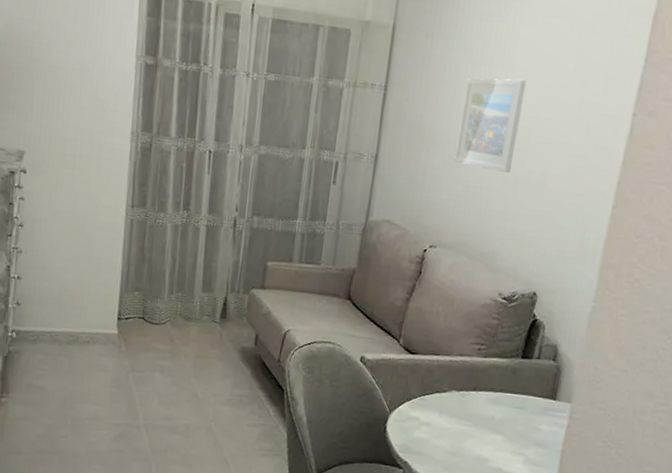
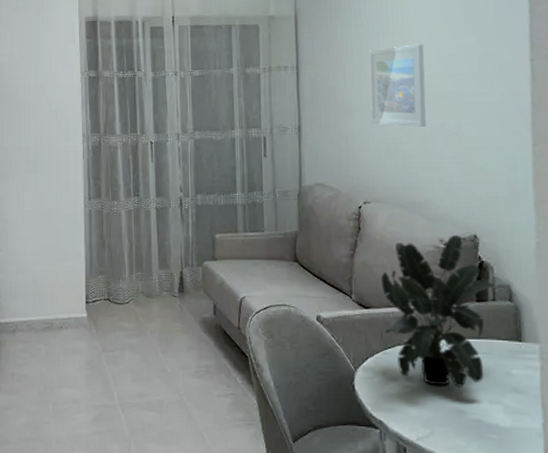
potted plant: none [426,289,543,437] -> present [381,234,495,387]

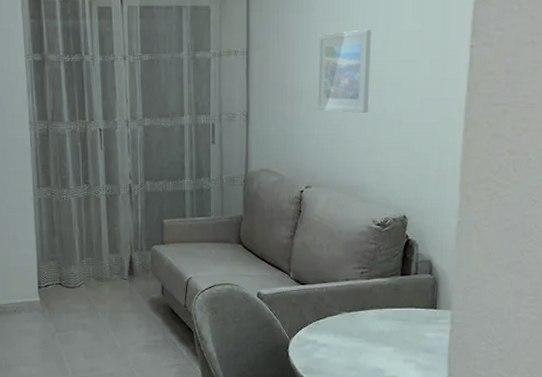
potted plant: present [381,234,495,387] -> none [318,215,418,350]

